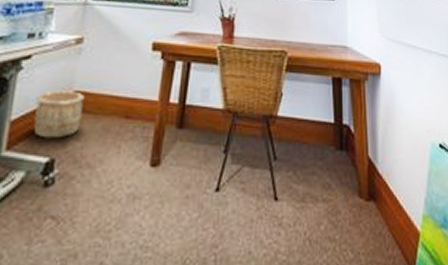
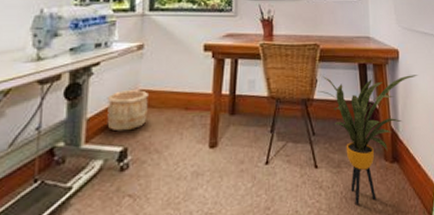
house plant: none [282,88,403,251] -> present [317,75,418,205]

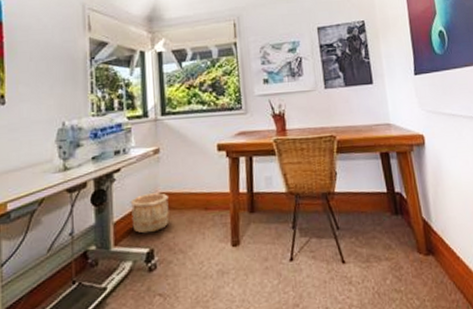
house plant: present [317,75,418,205] -> none [338,160,449,301]

